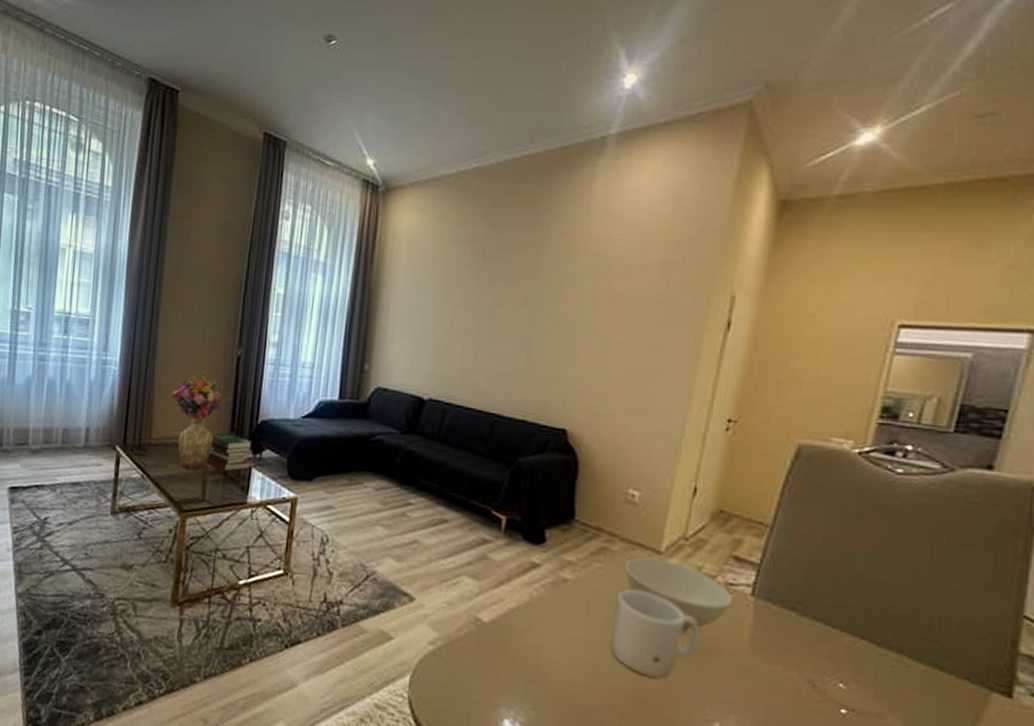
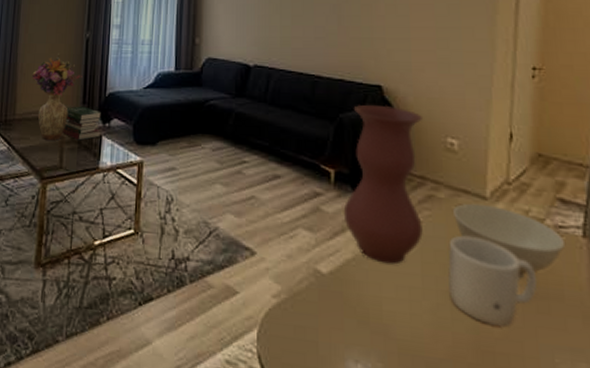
vase: none [510,449,607,615] -> present [343,104,424,264]

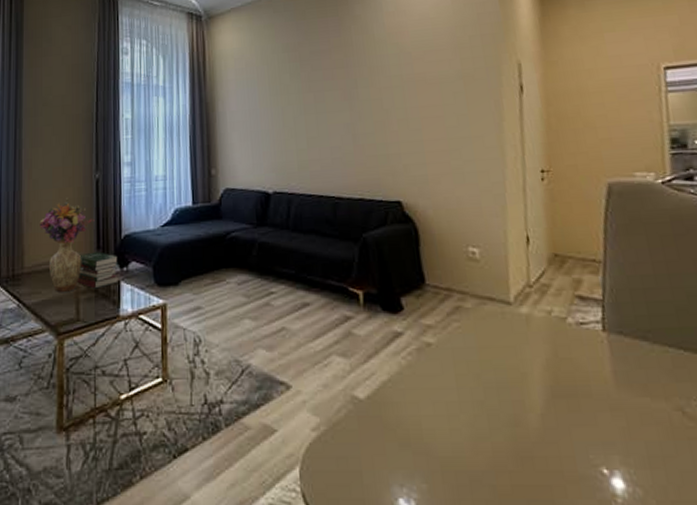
vase: present [343,104,424,264] -> none [374,221,454,381]
mug: present [448,235,538,326] -> none [479,342,566,429]
bowl: present [453,203,566,279] -> none [481,309,588,380]

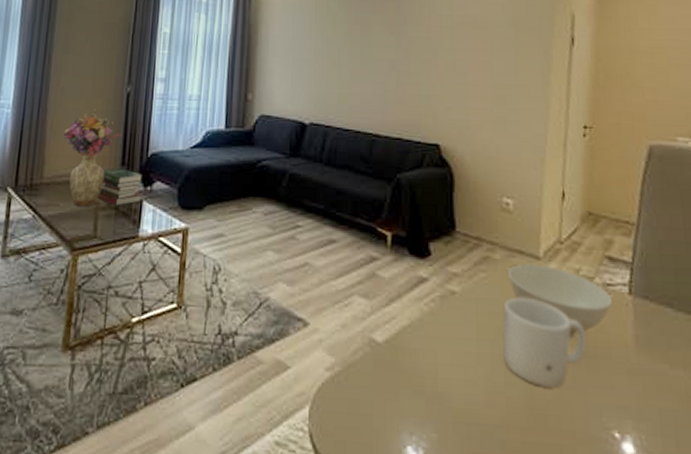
mug: none [479,342,566,429] -> present [502,296,587,387]
bowl: none [481,309,588,380] -> present [508,263,613,339]

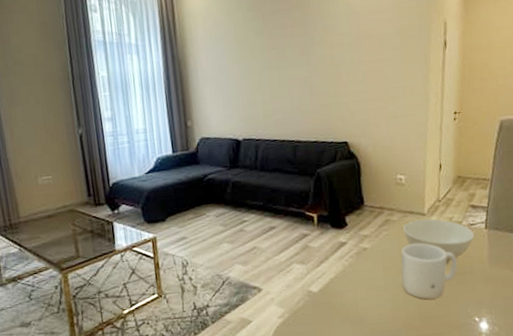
flower arrangement: present [63,108,122,207] -> none [29,152,83,236]
books: present [97,168,142,206] -> none [72,198,111,230]

